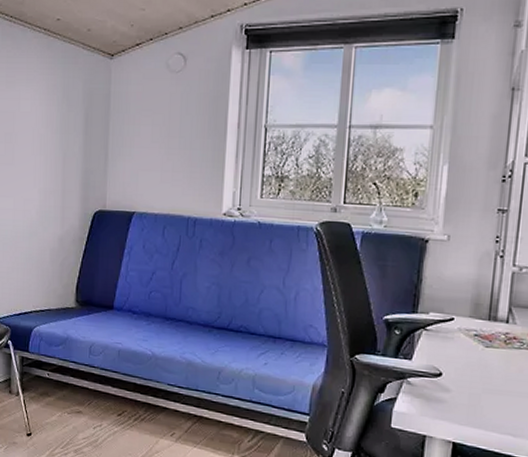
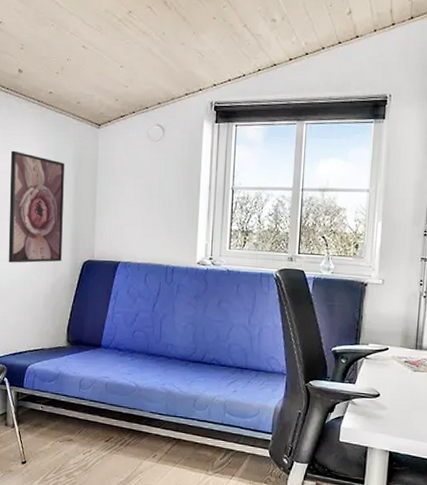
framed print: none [12,86,73,213] -> present [8,150,64,263]

